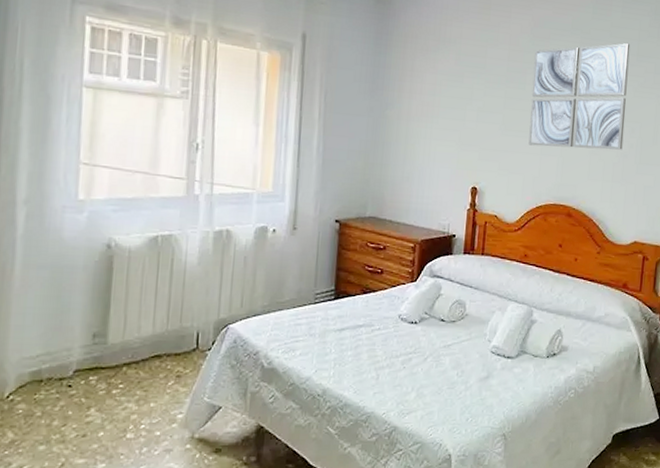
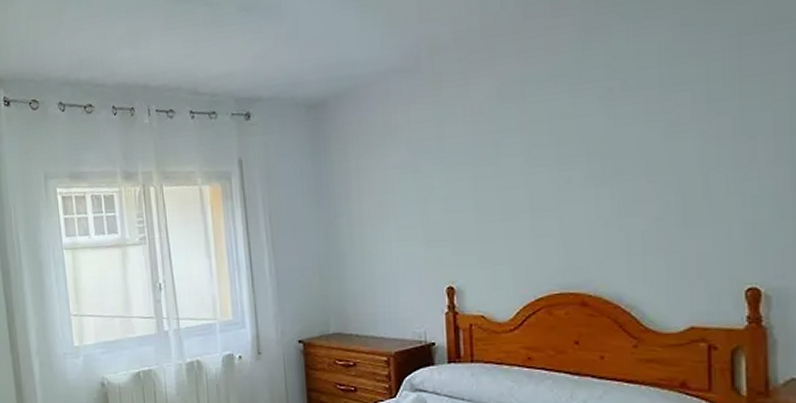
wall art: present [528,42,630,150] -> none [507,73,654,228]

